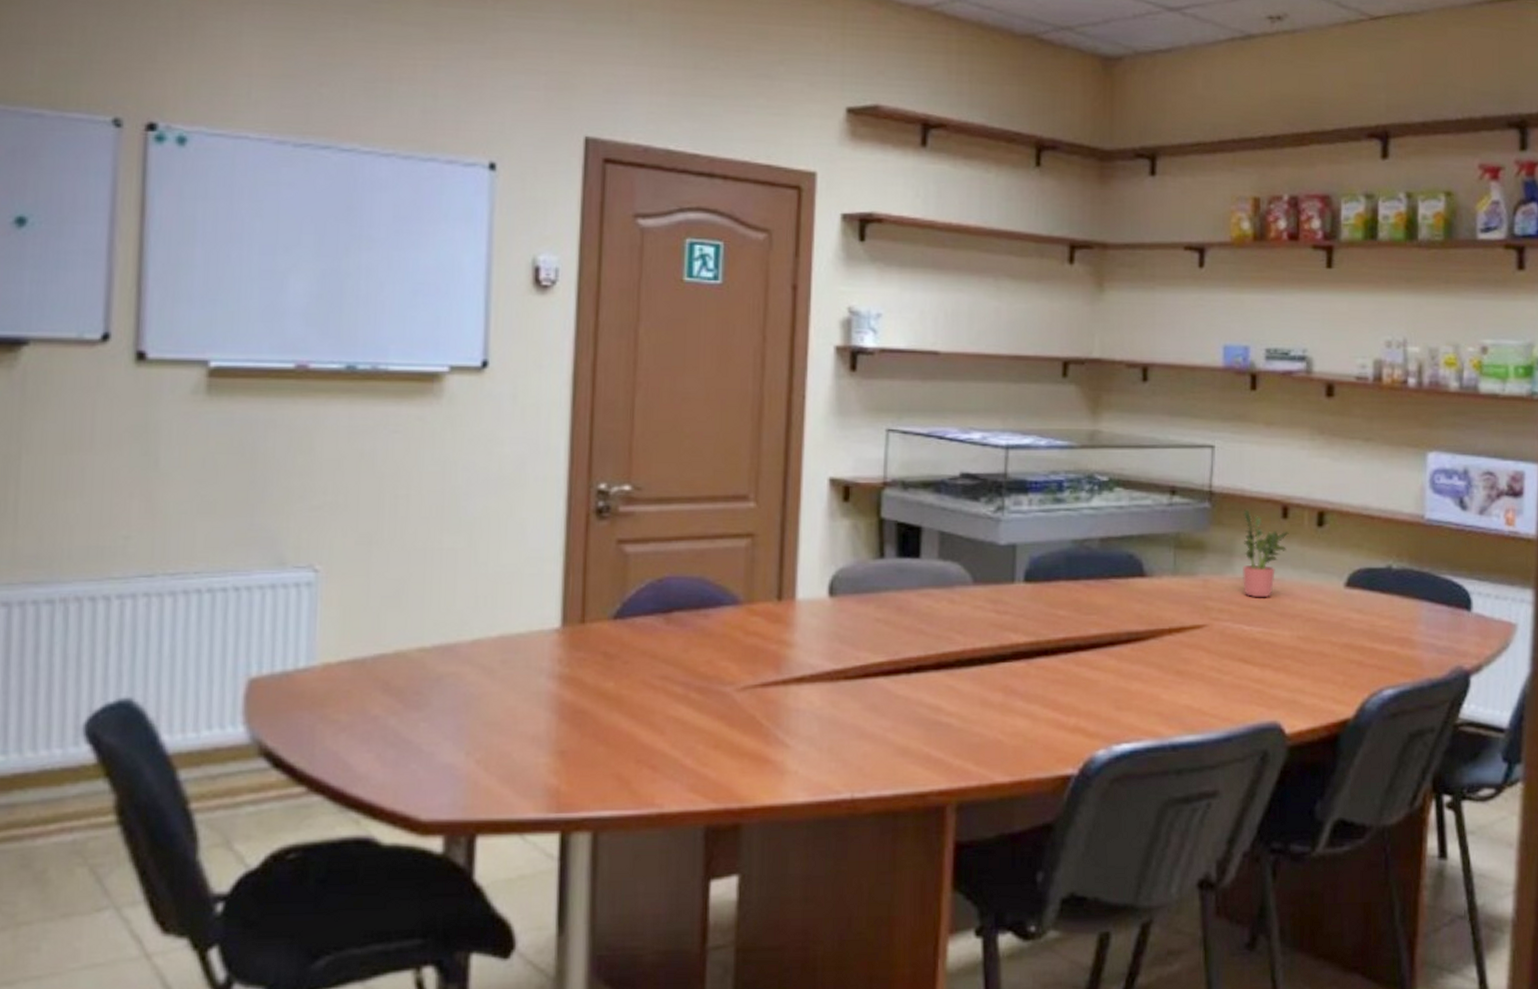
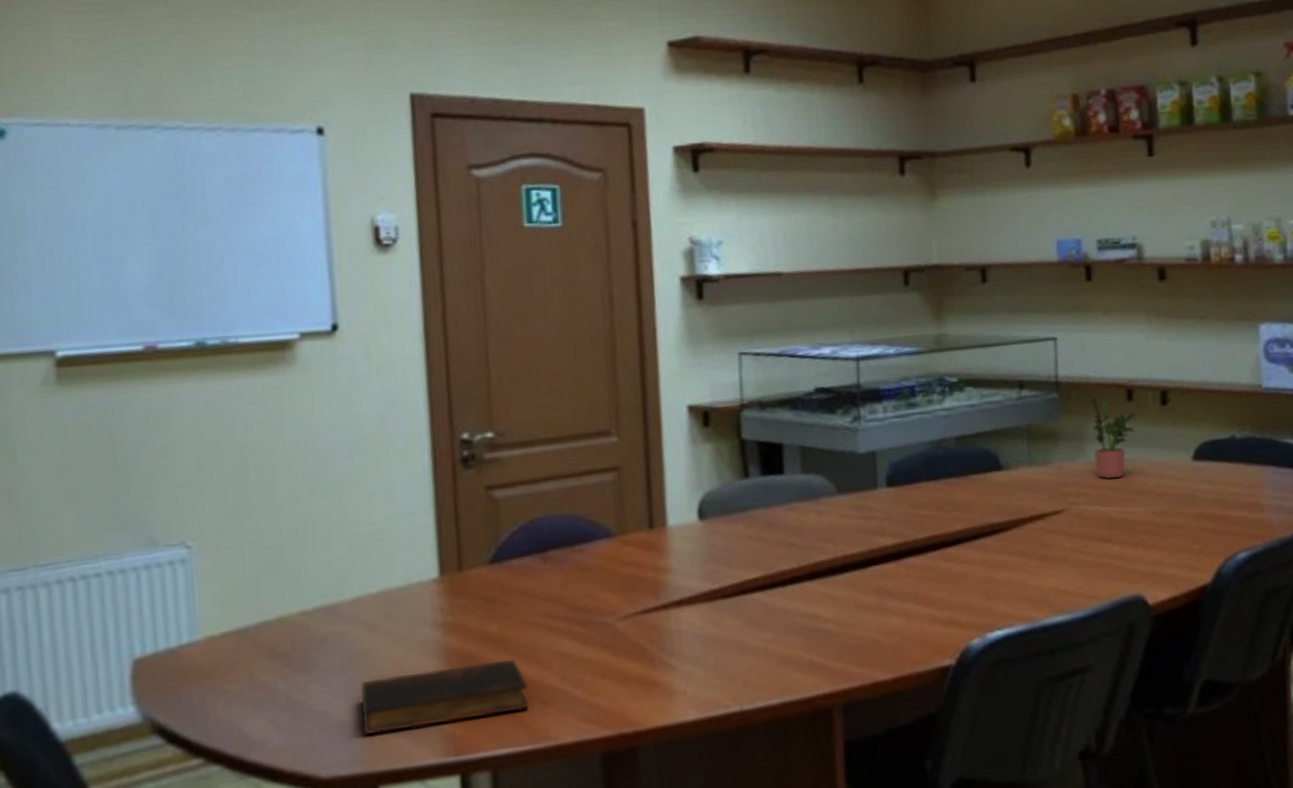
book: none [467,719,639,782] -> present [360,658,530,735]

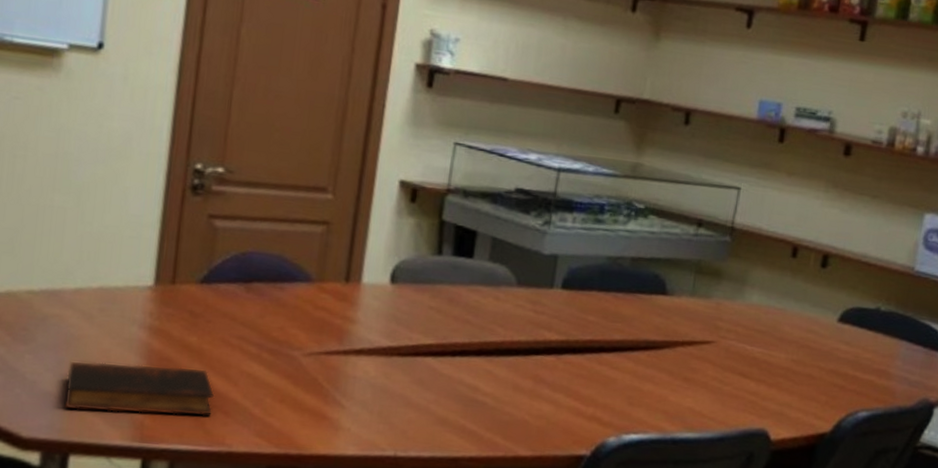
potted plant: present [1089,395,1136,480] -> none [750,246,797,324]

